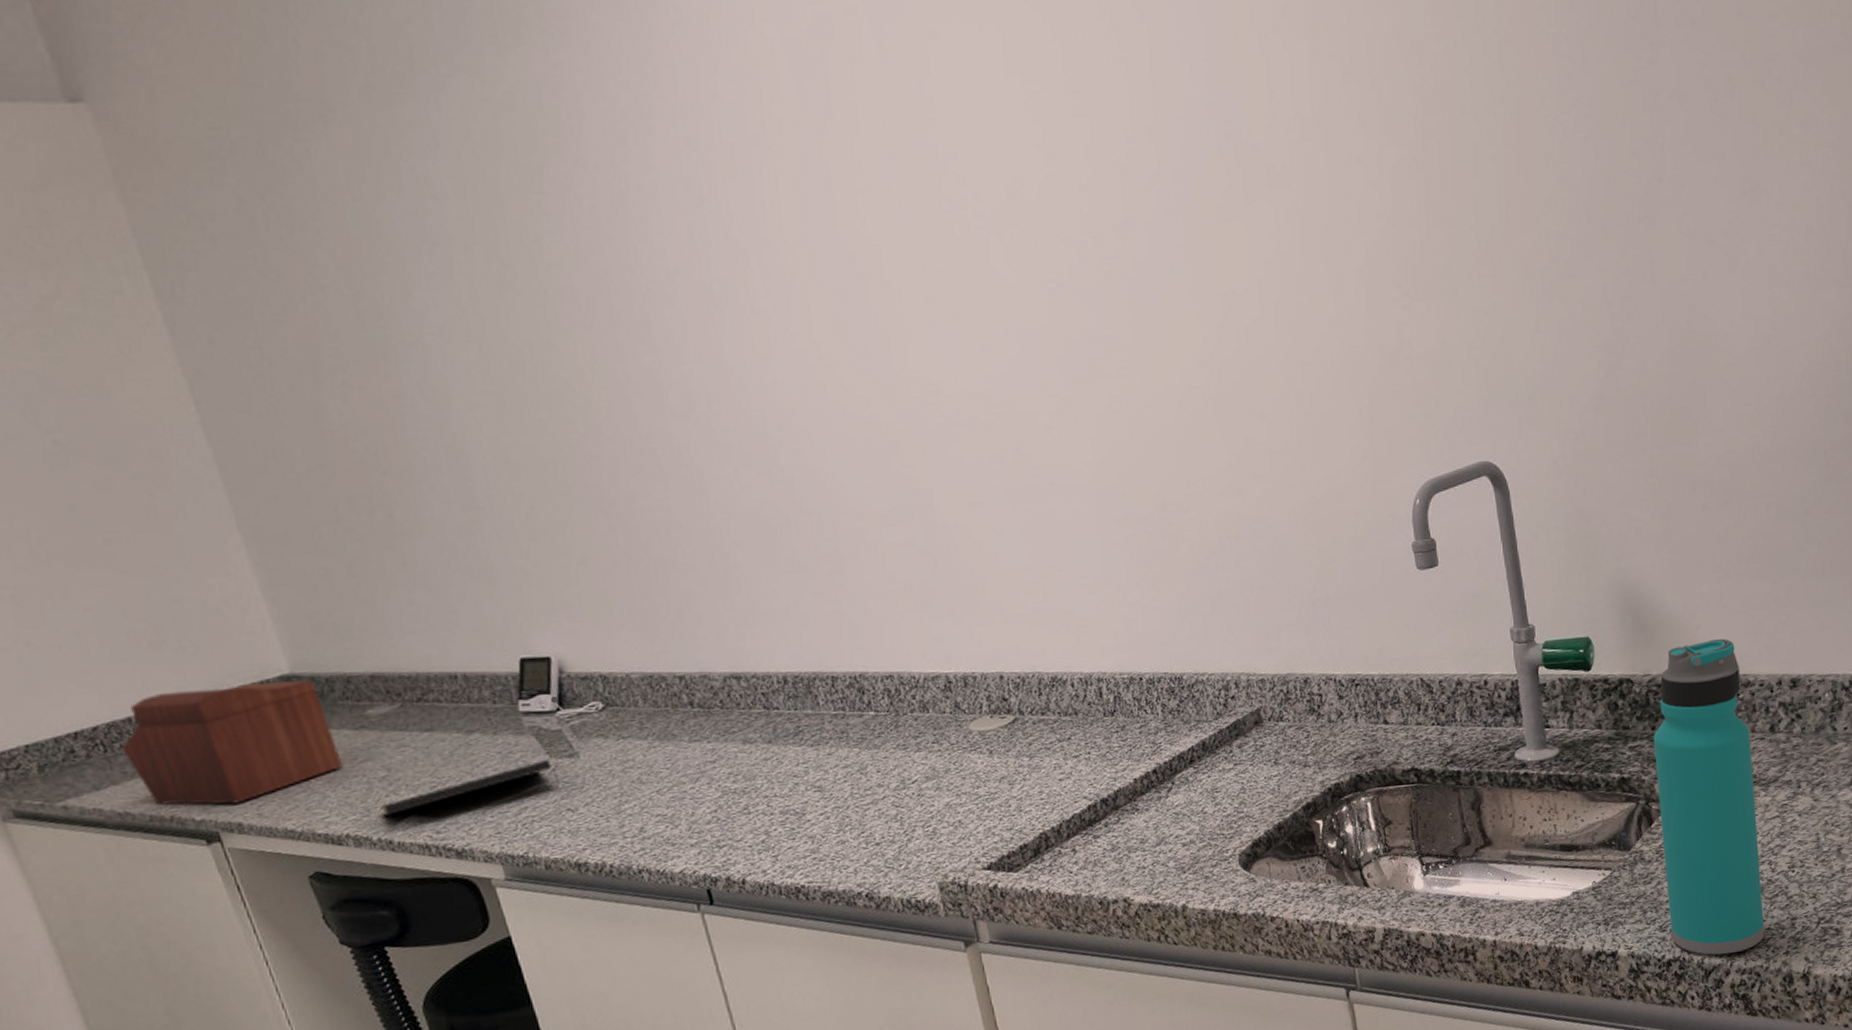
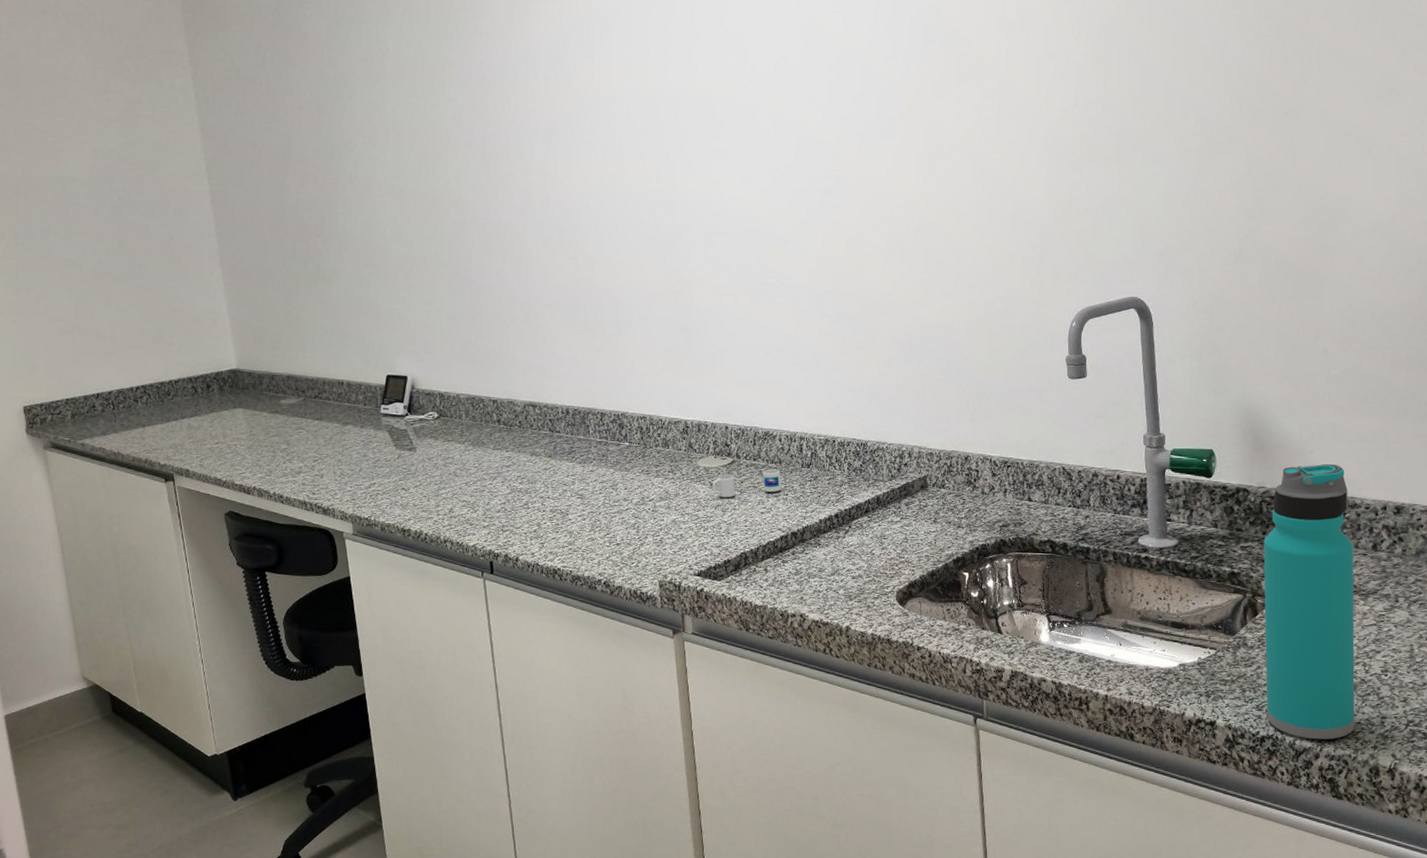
sewing box: present [122,680,344,805] -> none [124,373,260,456]
notepad: present [379,760,561,817] -> none [278,450,400,478]
mug: none [992,723,1082,768] -> present [712,469,782,498]

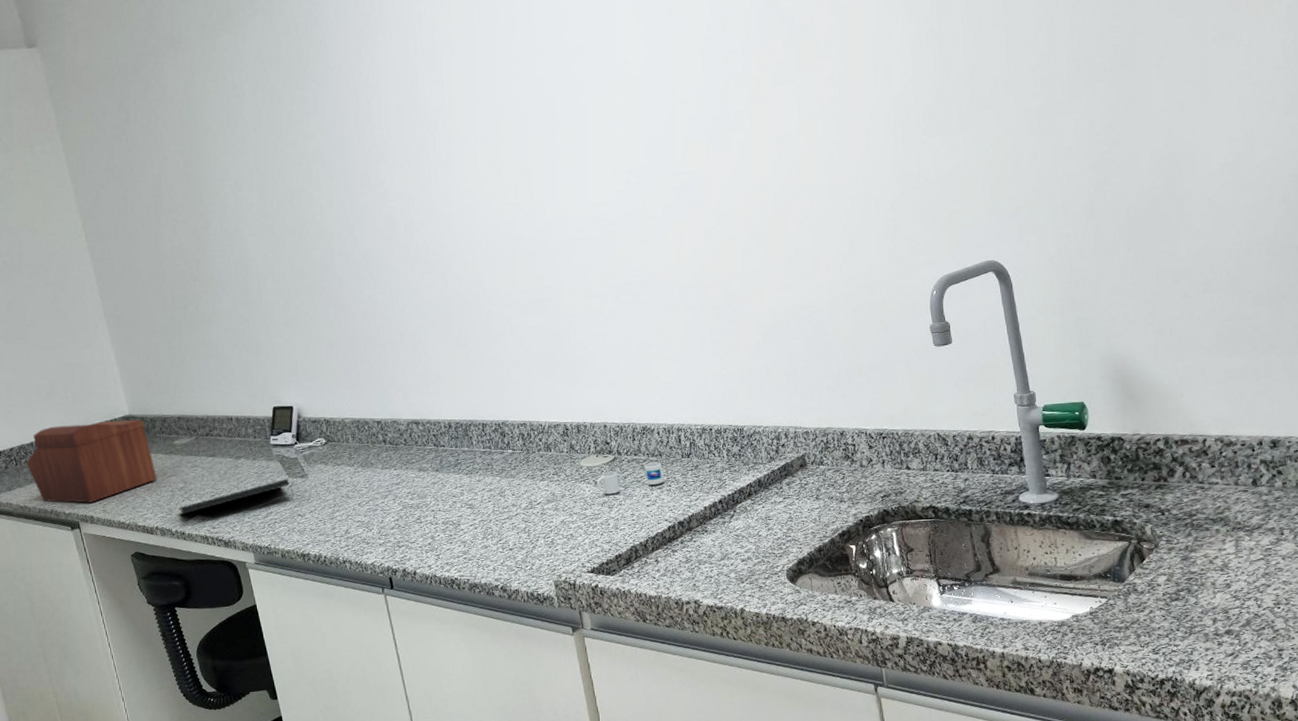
sewing box: none [124,373,260,456] -> present [26,420,158,503]
notepad: none [278,450,400,478] -> present [178,479,295,516]
water bottle: present [1263,463,1355,740] -> none [1143,404,1253,678]

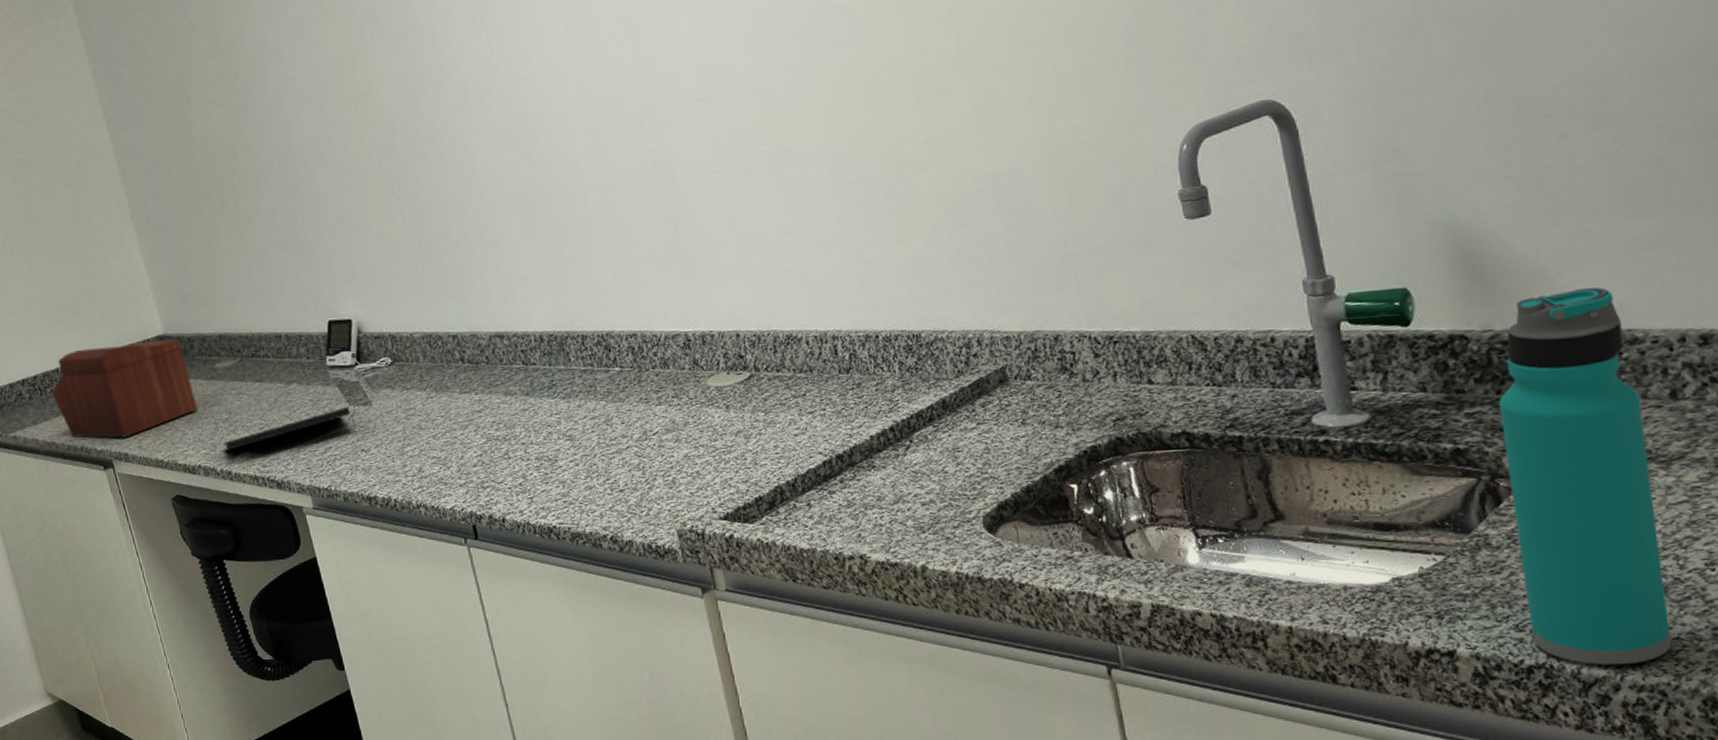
mug: present [597,462,665,495] -> none [729,380,817,422]
water bottle: none [1143,404,1253,678] -> present [1498,287,1672,666]

